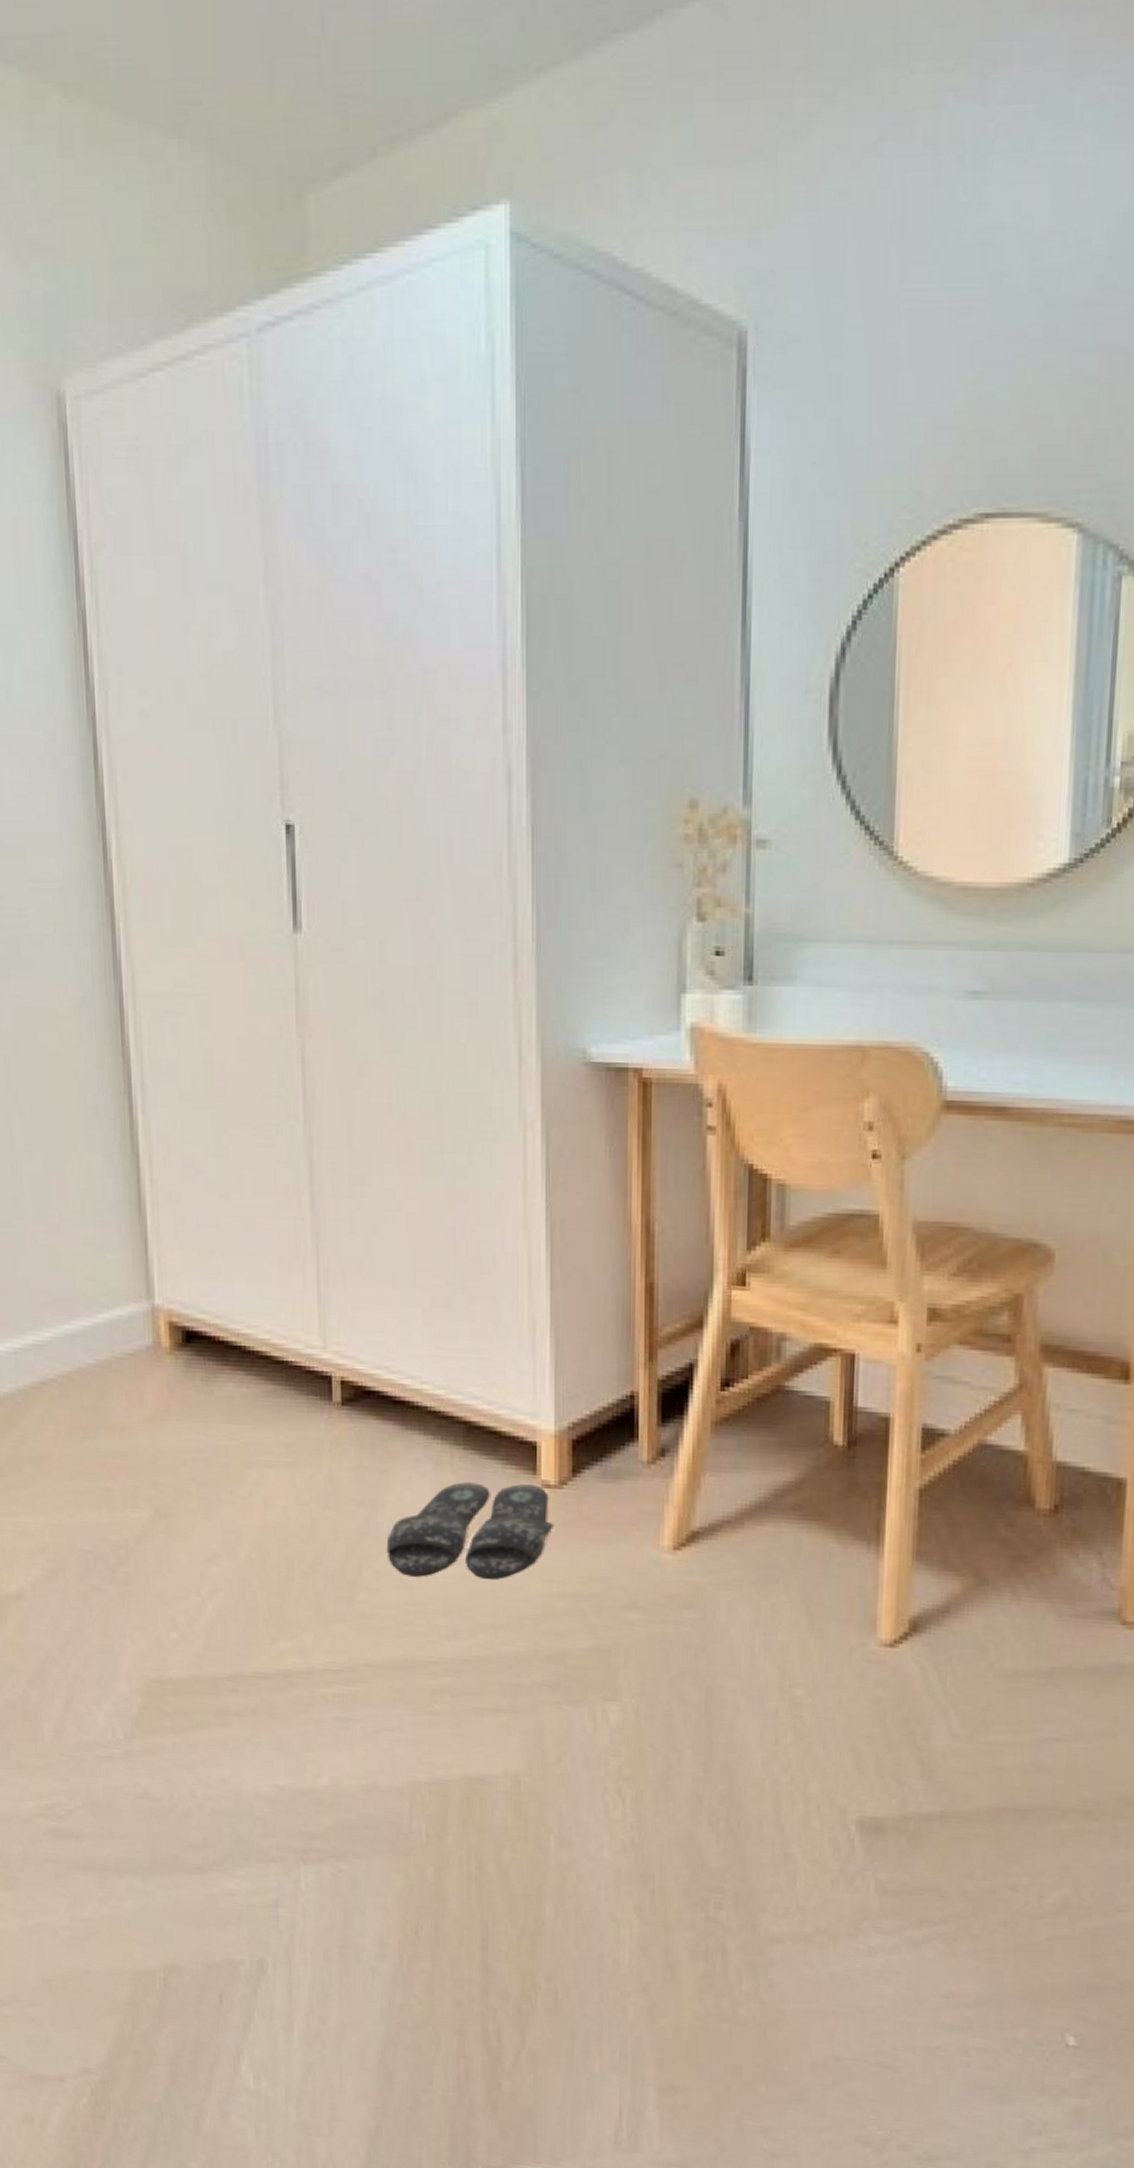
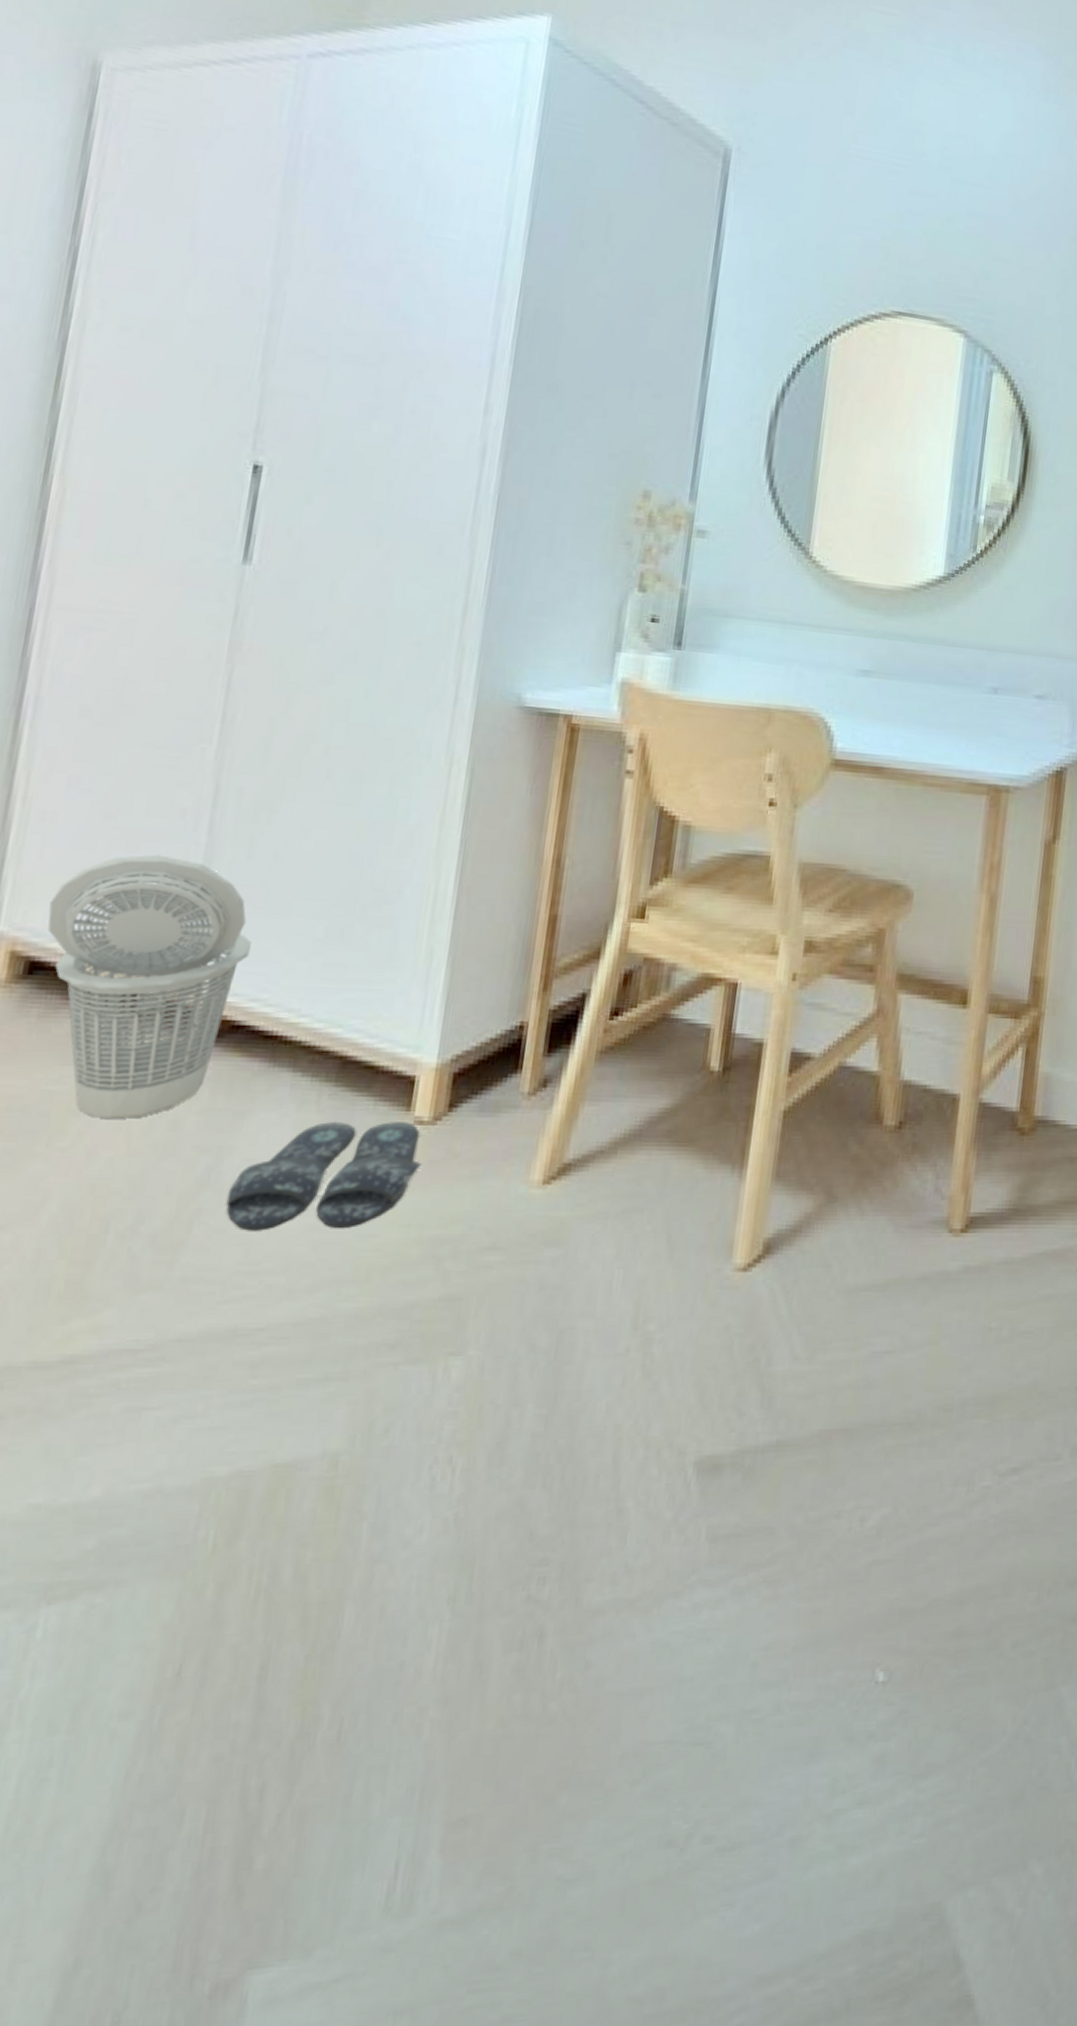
laundry basket: none [191,1231,367,1473] -> present [47,855,251,1120]

